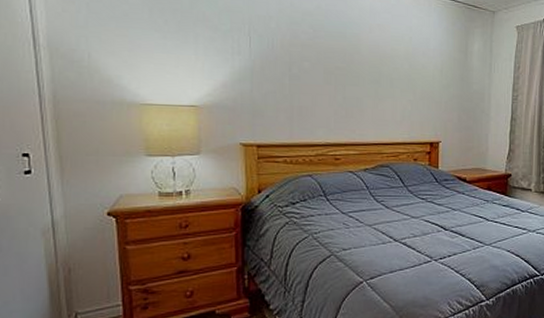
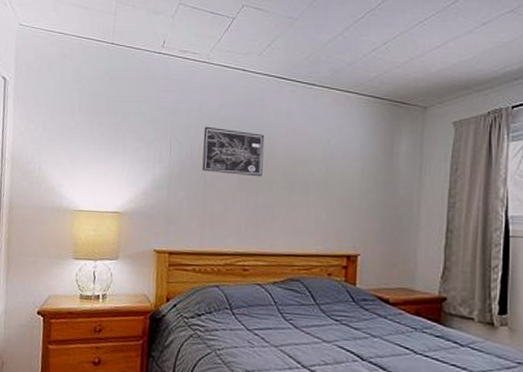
wall art: none [285,18,350,71] -> present [202,126,265,177]

